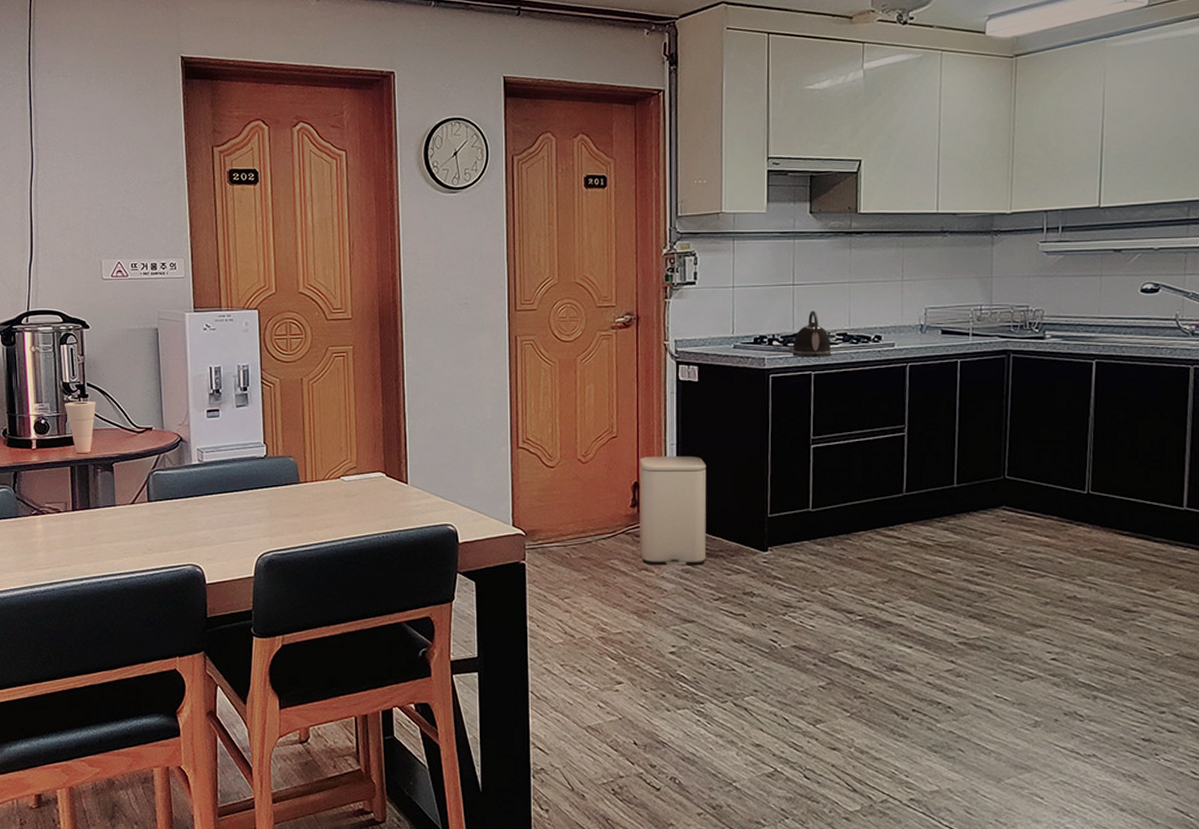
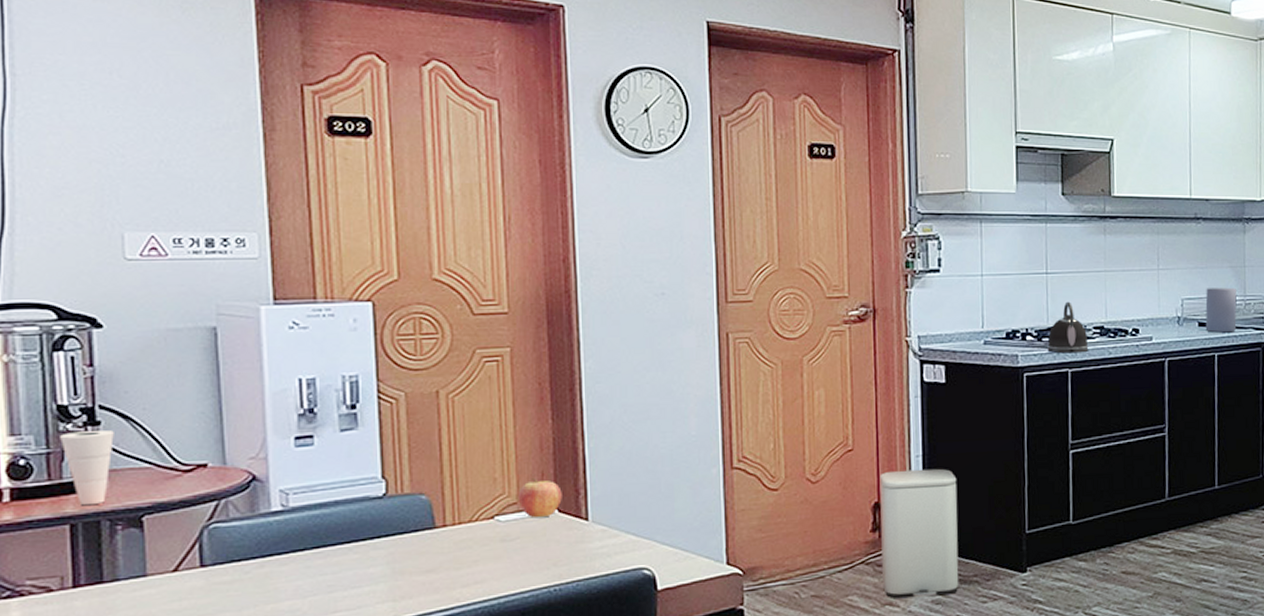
fruit: none [357,448,389,480] -> present [517,477,562,518]
canister: none [948,297,982,340] -> present [1205,287,1237,333]

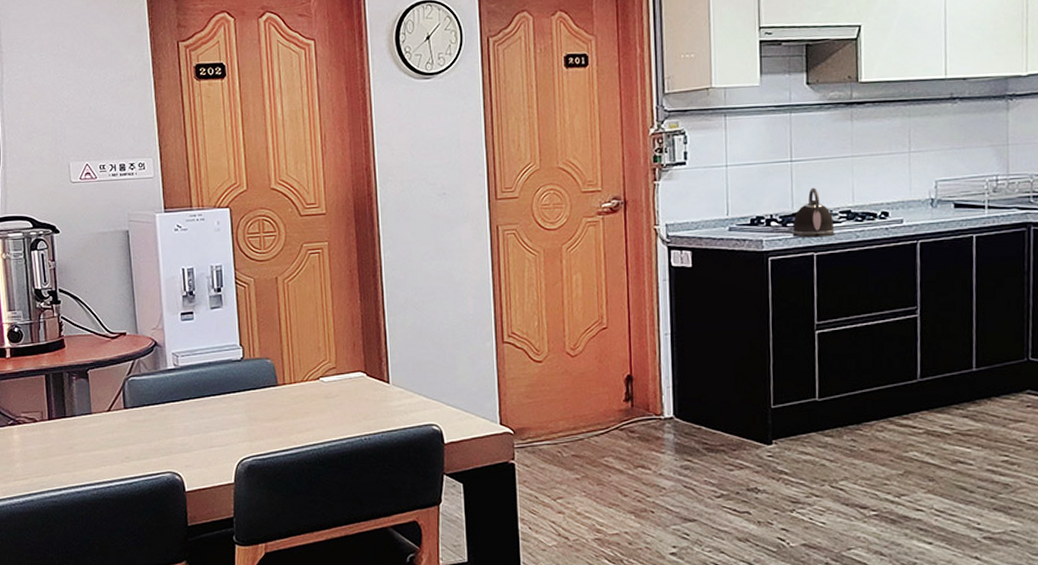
cup: present [60,430,114,506] -> none [37,307,69,362]
fruit: present [517,477,562,518] -> none [336,347,369,380]
pedal bin: present [879,468,959,599] -> none [631,346,707,462]
canister: present [1205,287,1237,333] -> none [962,167,999,214]

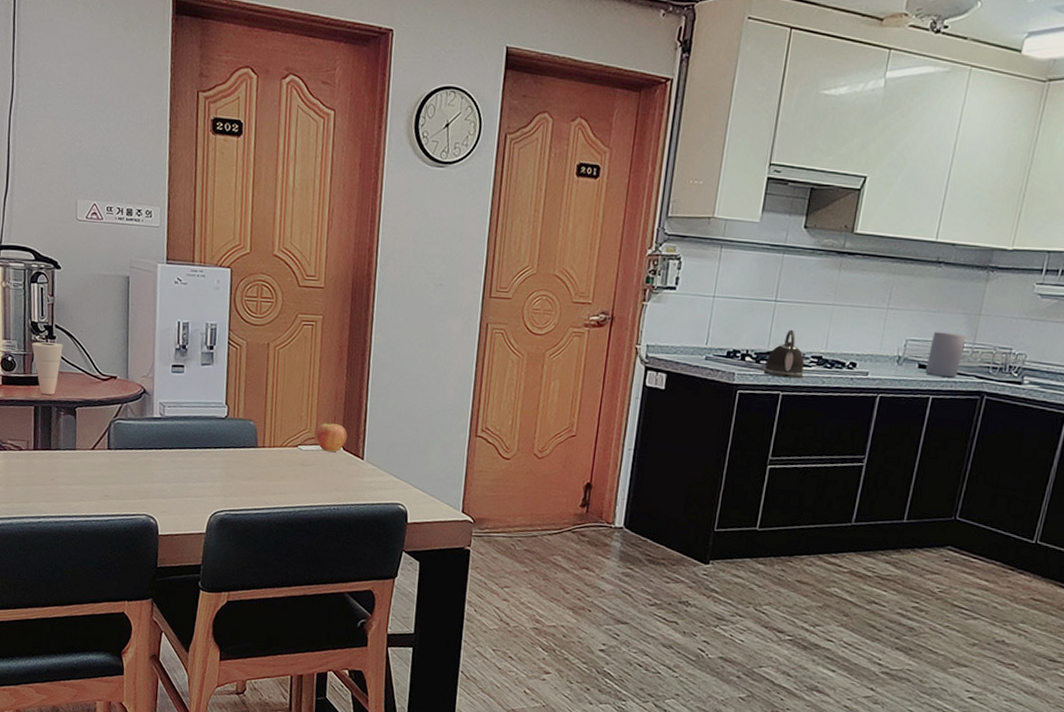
cup: none [37,307,69,362] -> present [32,342,63,395]
fruit: none [336,347,369,380] -> present [315,419,347,452]
canister: none [962,167,999,214] -> present [924,332,966,378]

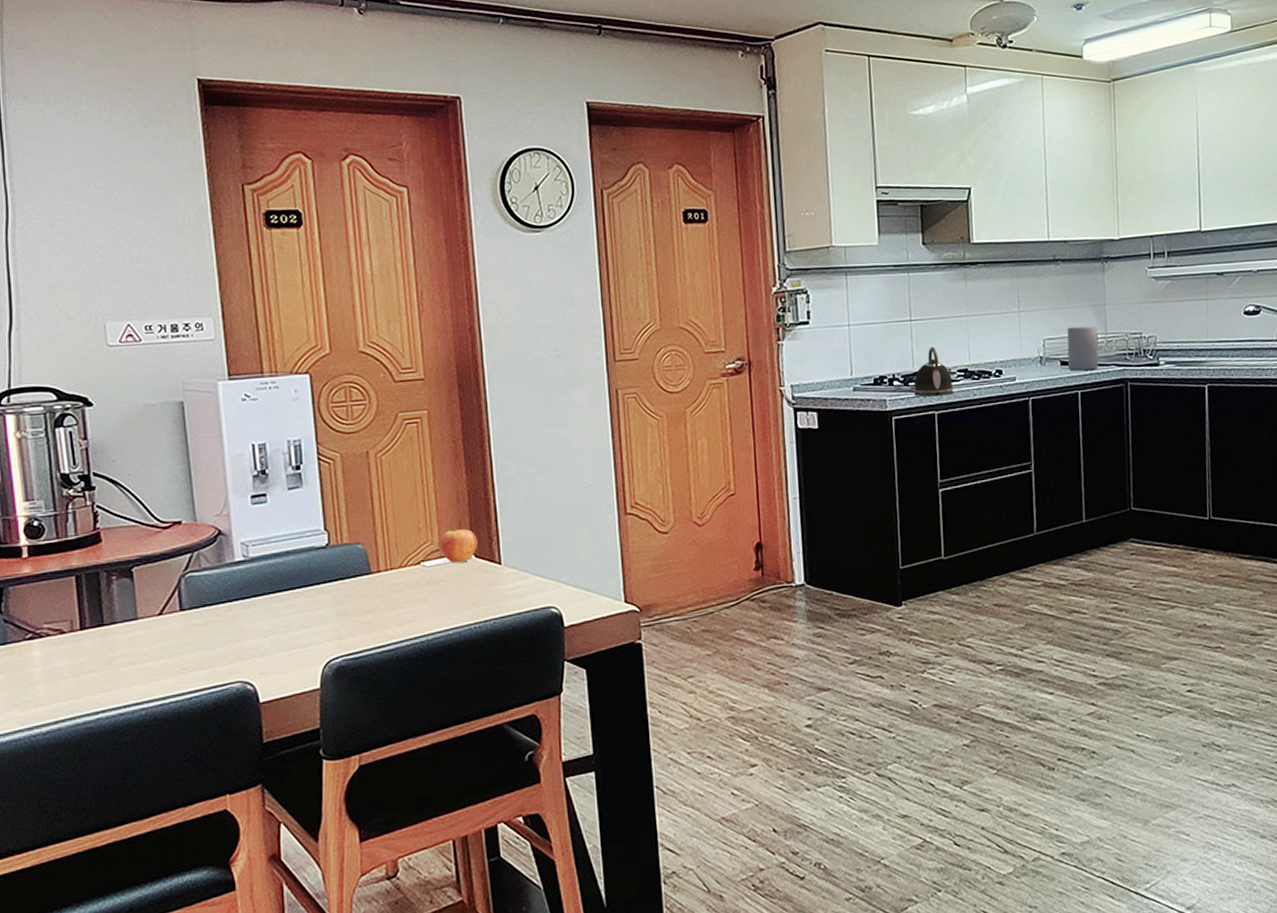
cup: present [32,342,63,395] -> none [64,494,106,560]

